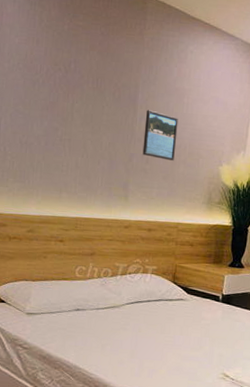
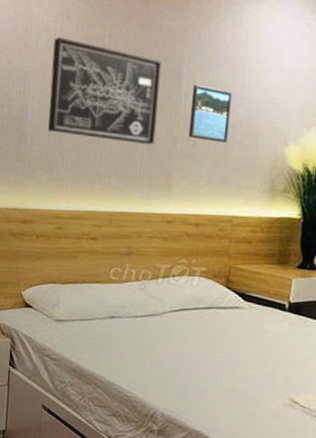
wall art: none [20,59,120,160] -> present [48,37,161,145]

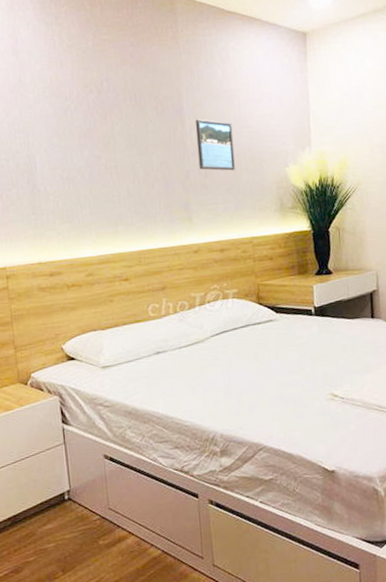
wall art: present [48,37,161,145] -> none [51,85,169,182]

